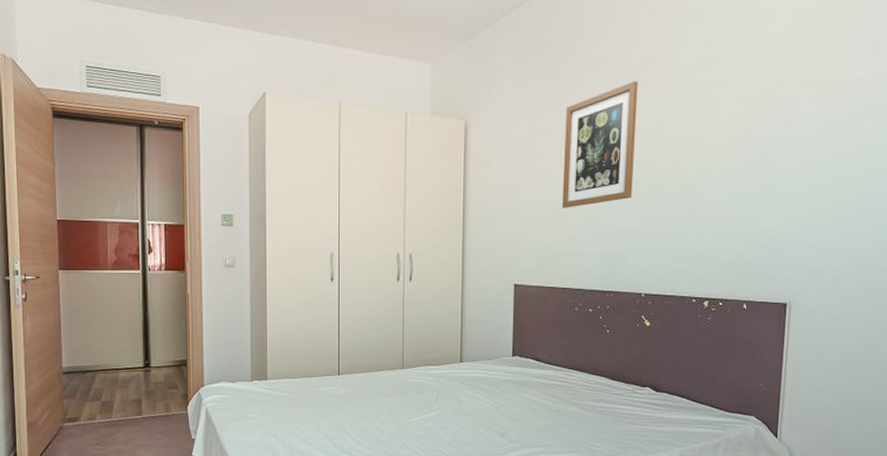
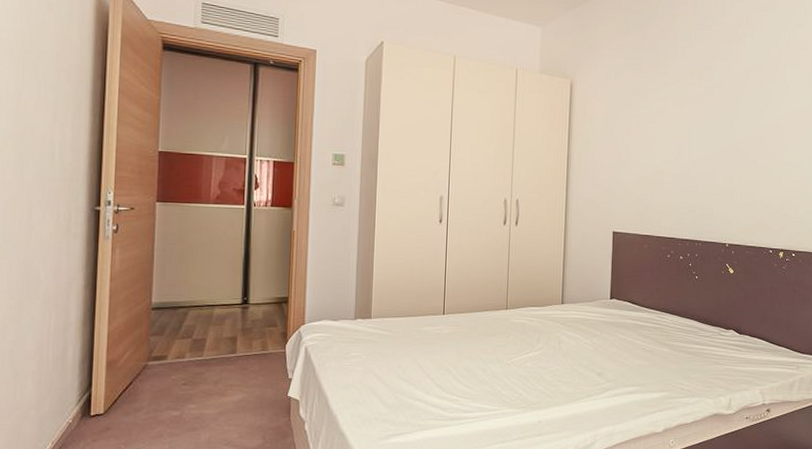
wall art: present [562,81,638,208] -> none [656,56,723,164]

